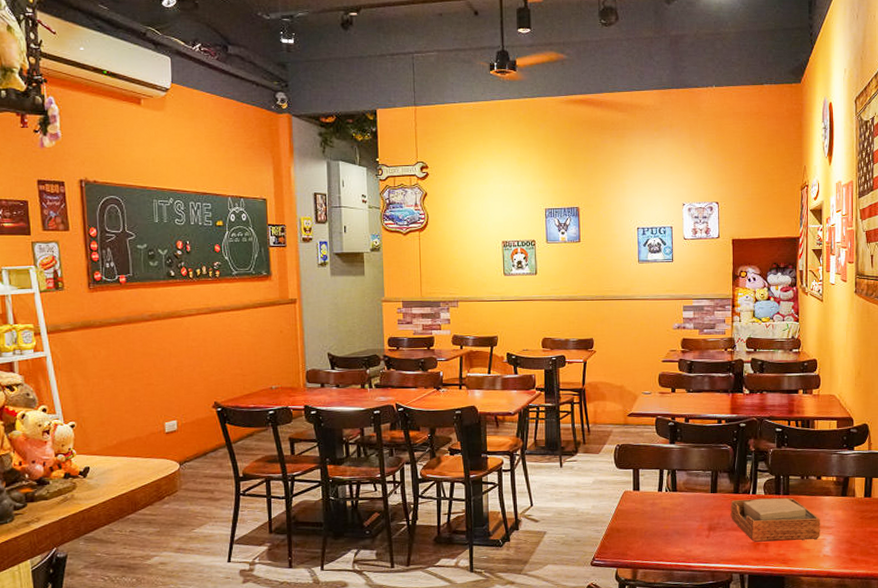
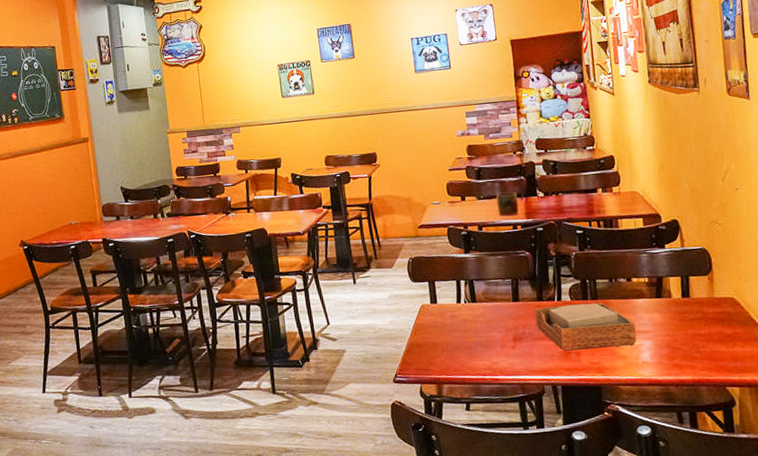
mug: none [705,387,725,410] -> present [496,192,519,216]

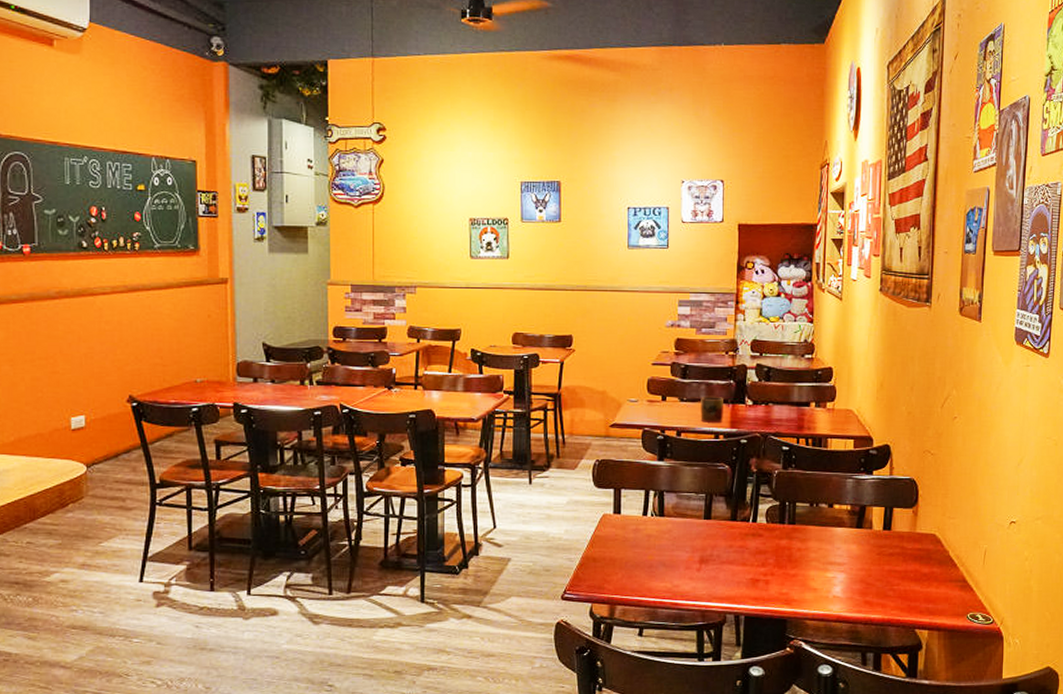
napkin holder: present [534,302,637,351] -> none [726,527,831,578]

